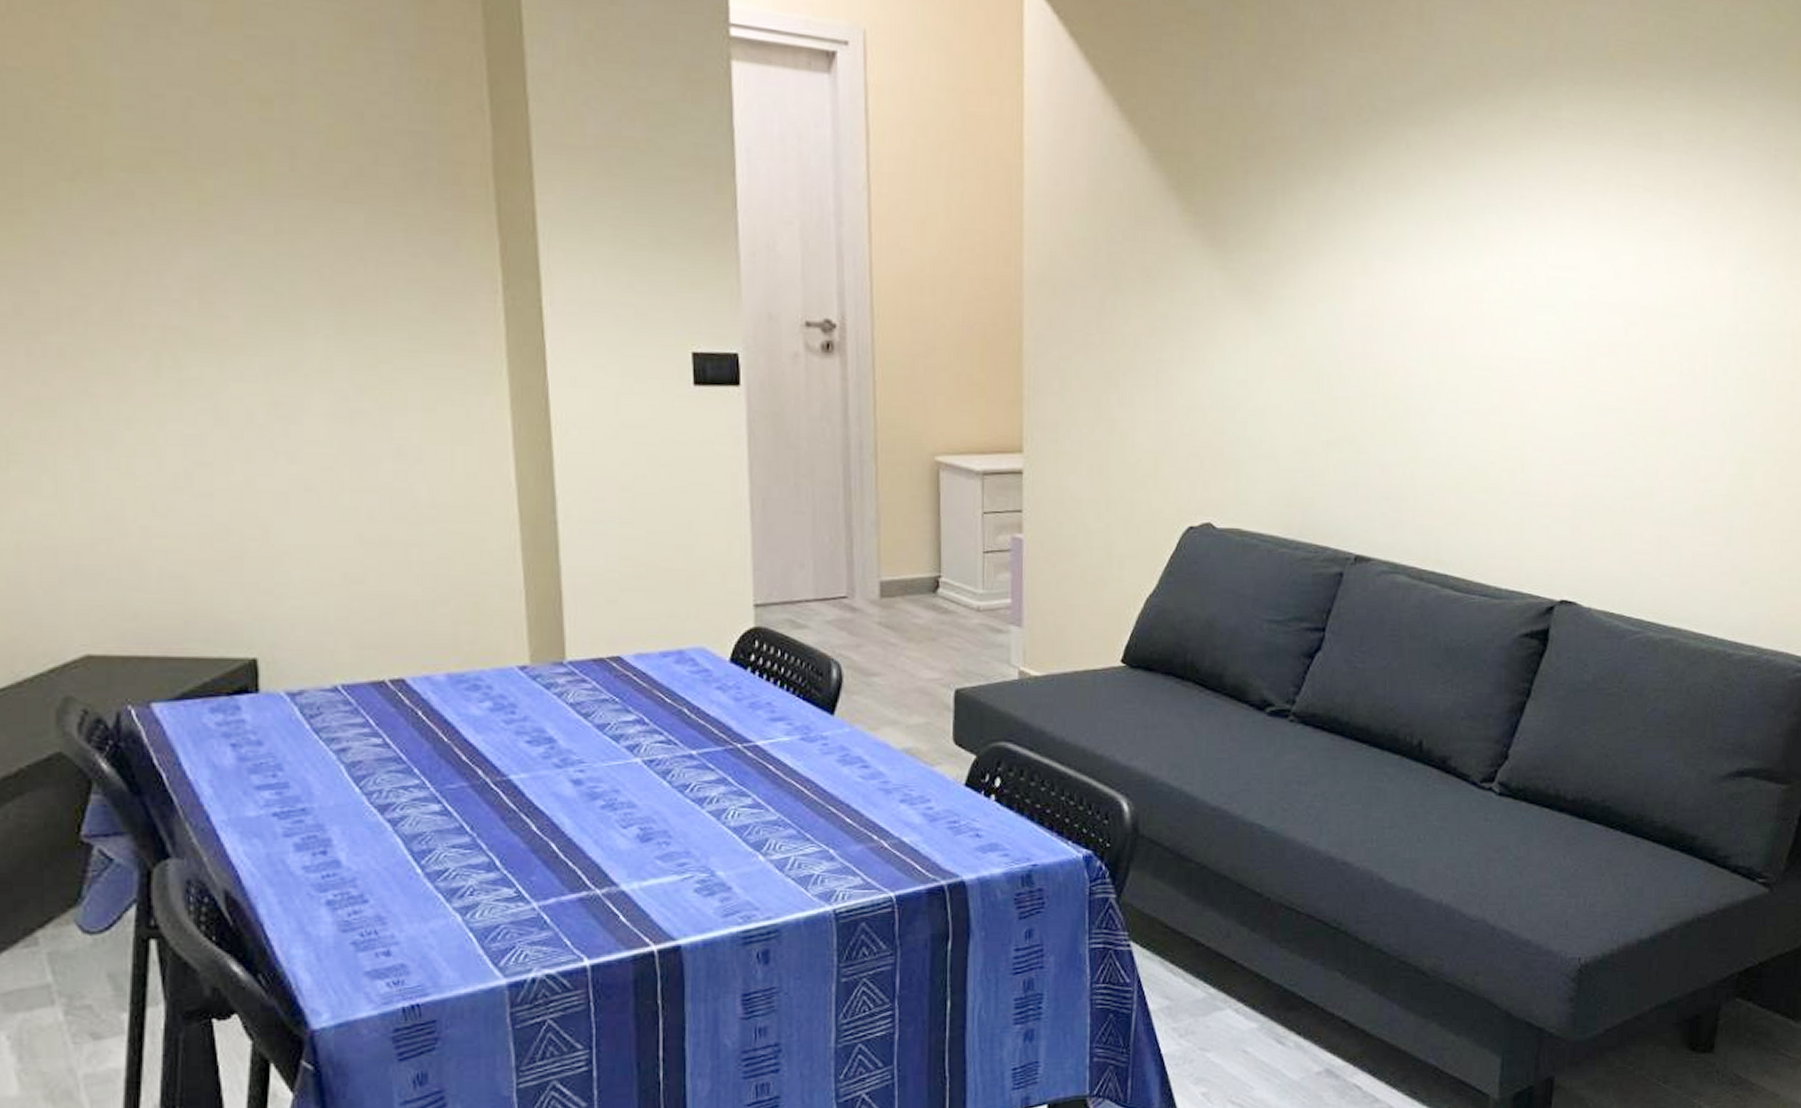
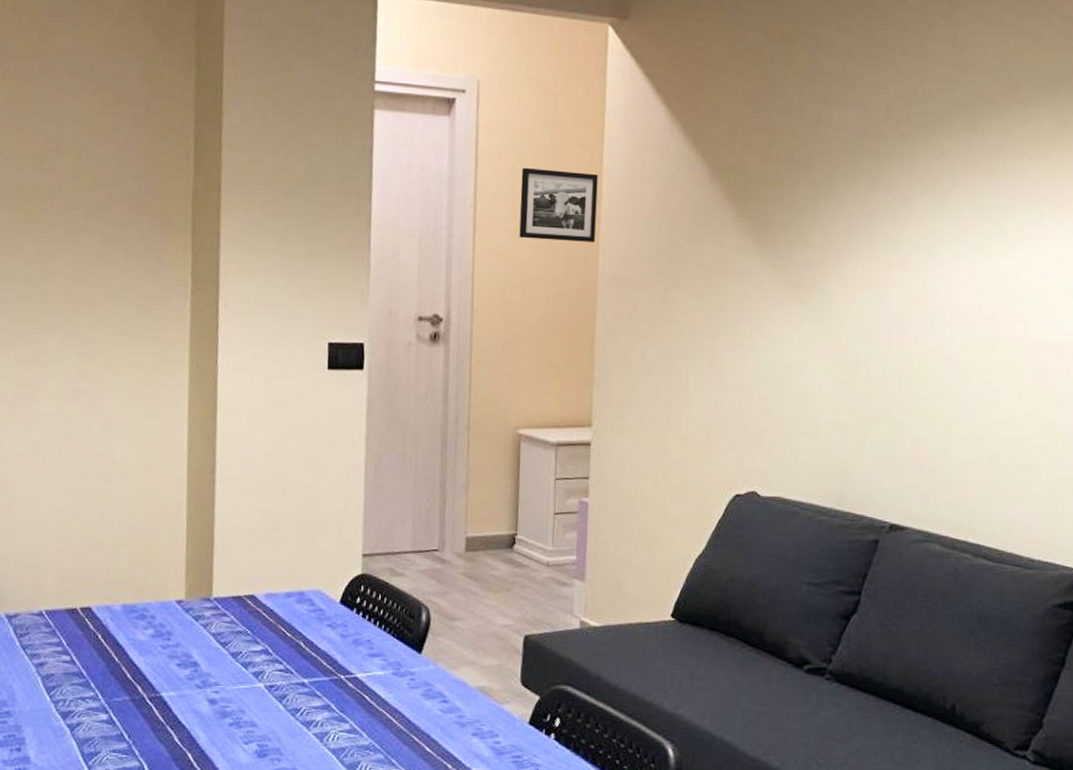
picture frame: none [924,142,1019,236] -> present [519,167,598,242]

